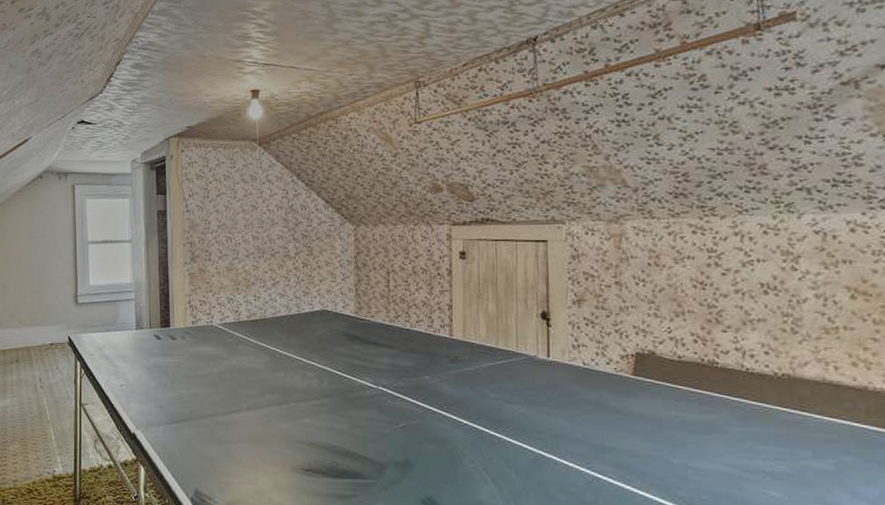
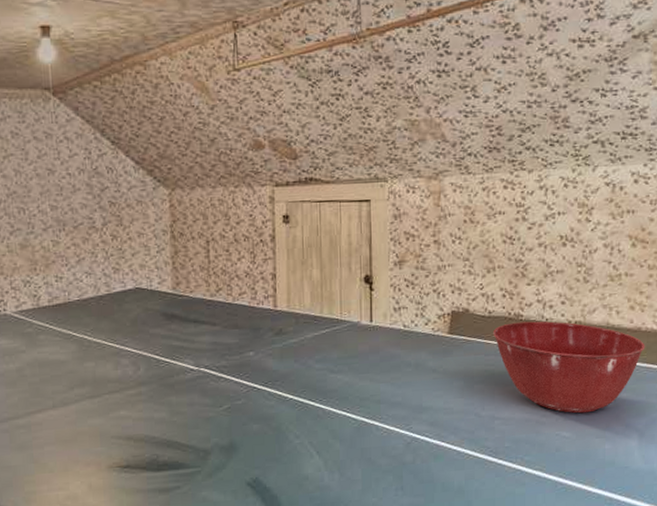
mixing bowl: none [684,369,874,474] -> present [493,321,645,414]

